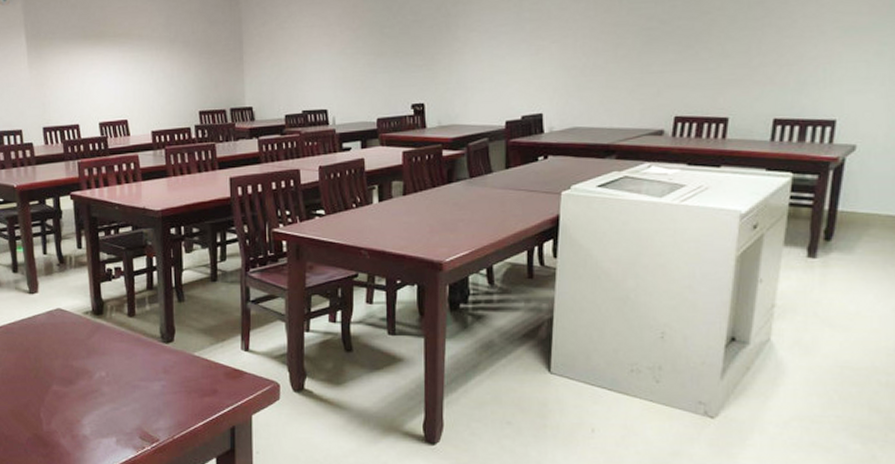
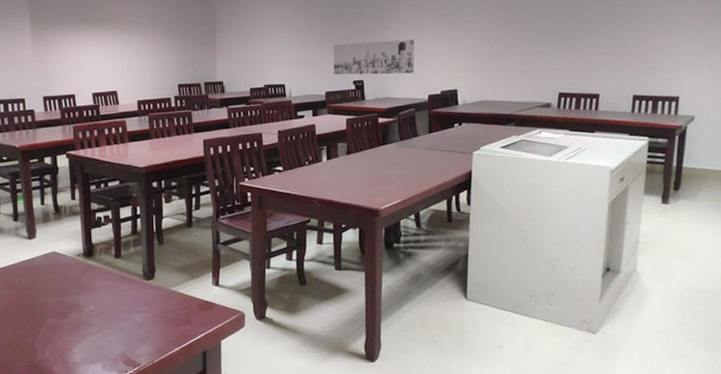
wall art: none [386,51,489,98] -> present [333,39,415,75]

